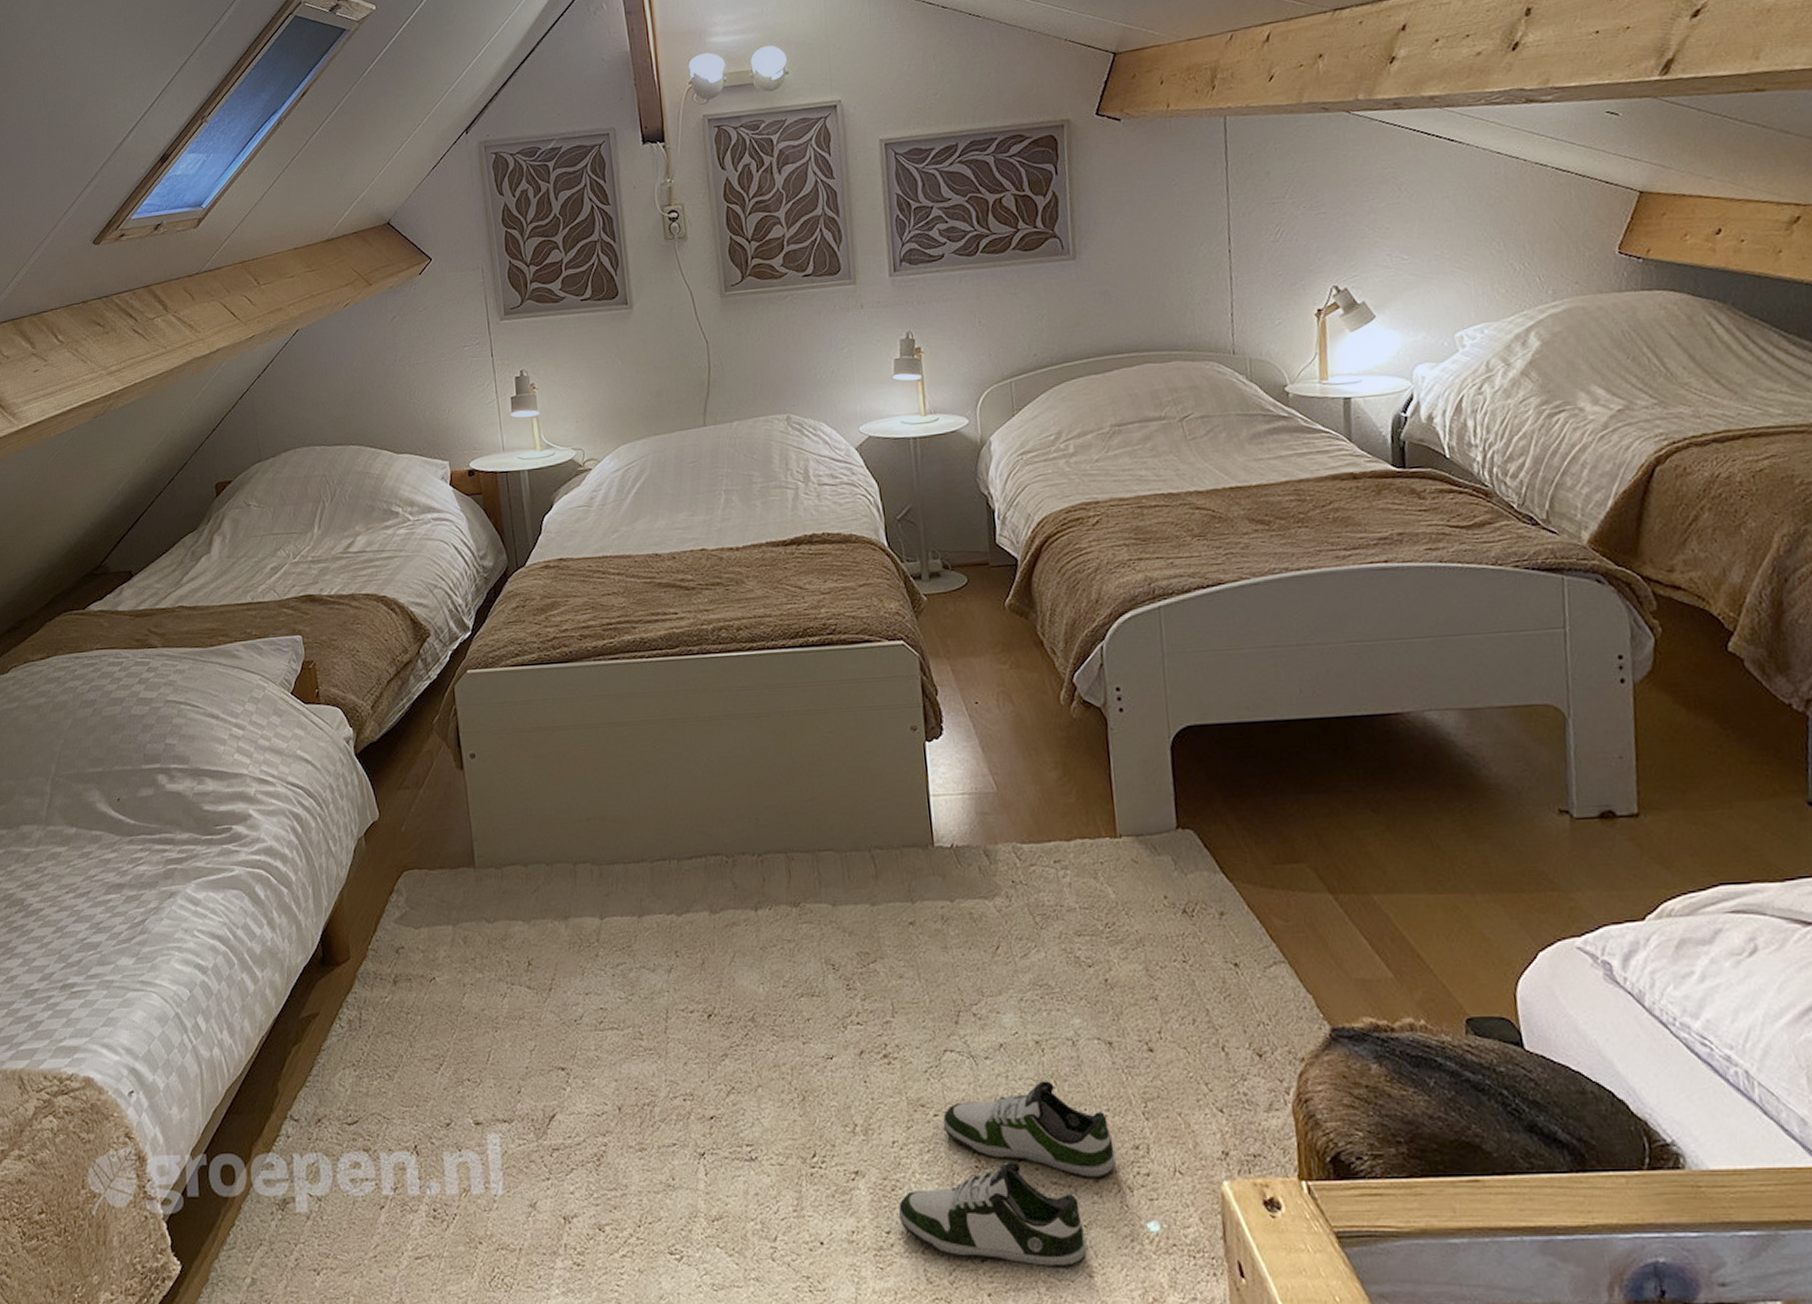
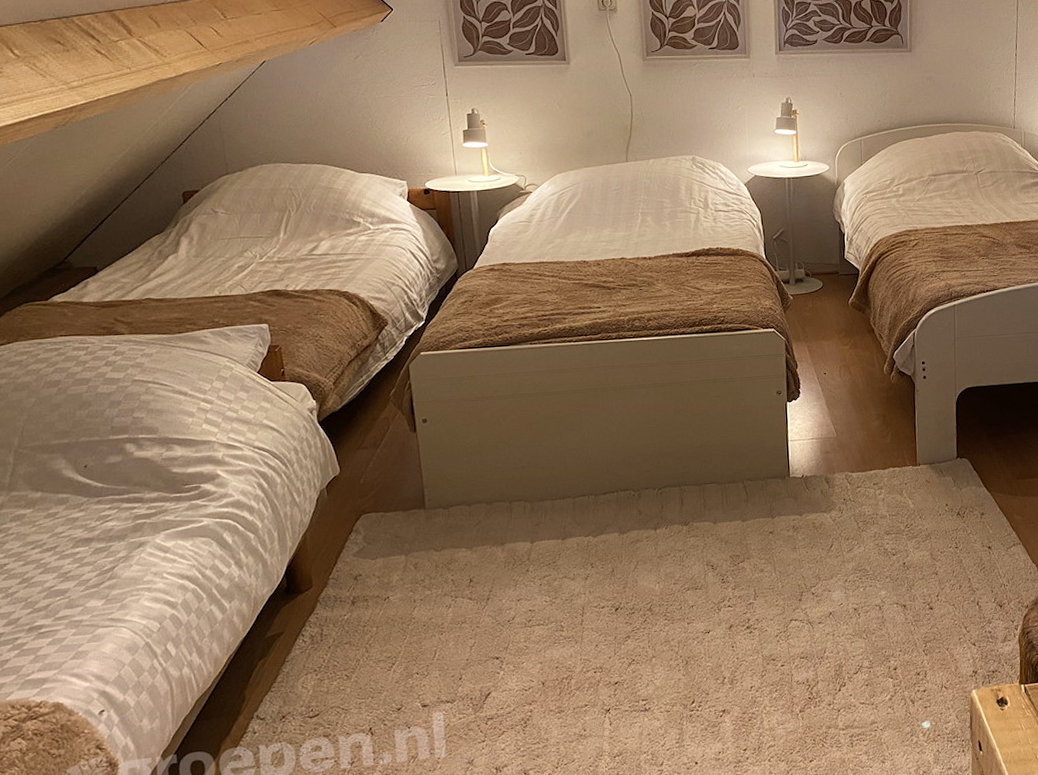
shoe: present [898,1081,1116,1269] -> none [752,635,904,761]

